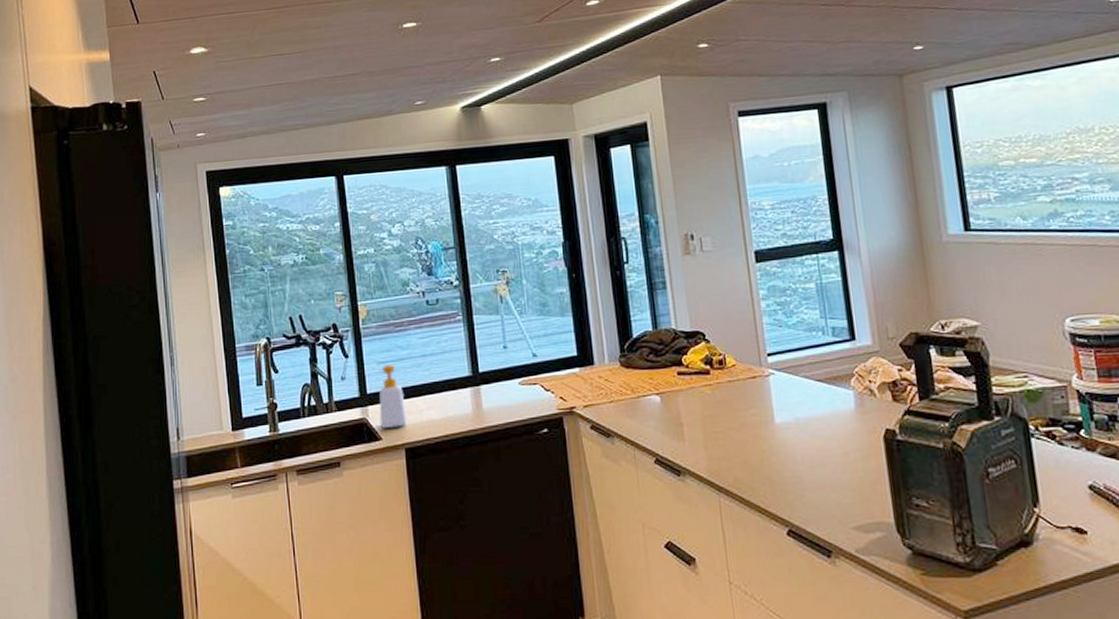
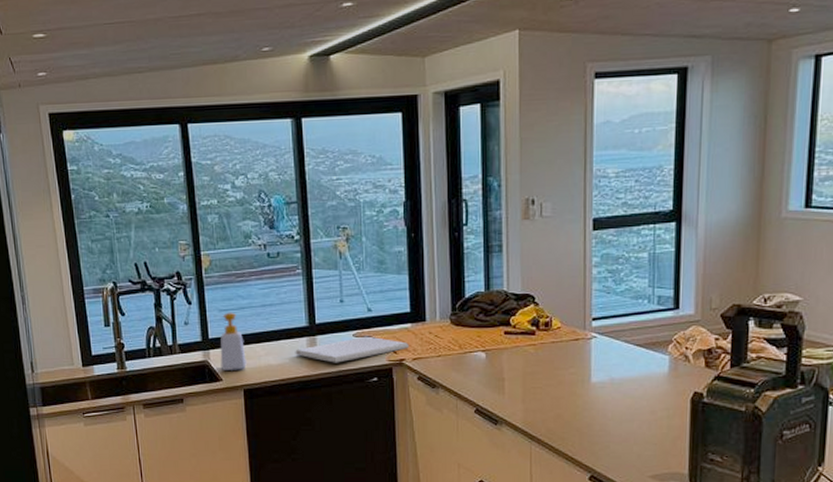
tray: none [458,383,579,415] -> present [295,336,409,363]

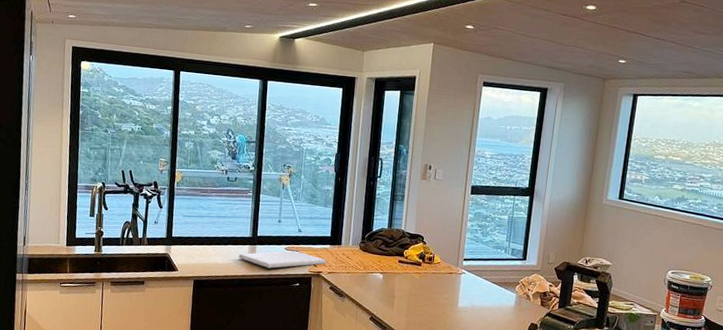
soap bottle: present [220,312,247,370] -> none [178,218,200,265]

